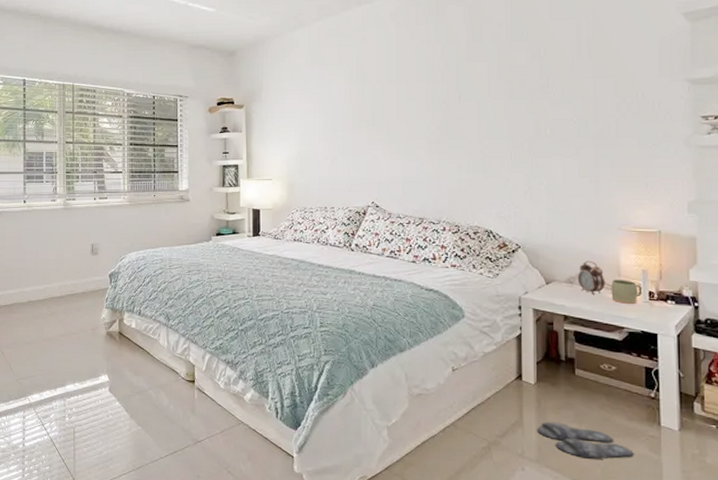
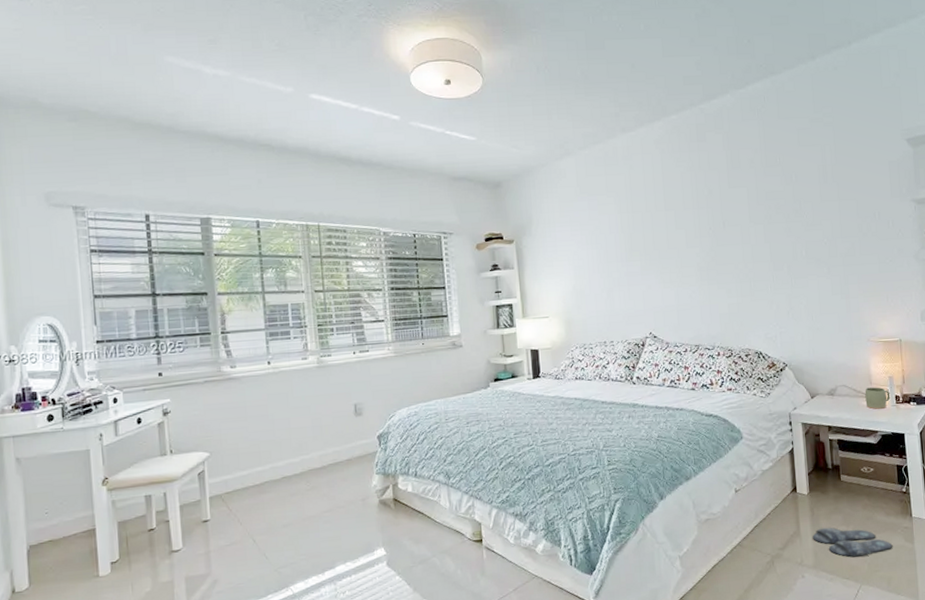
alarm clock: present [577,260,605,294] -> none [836,372,860,403]

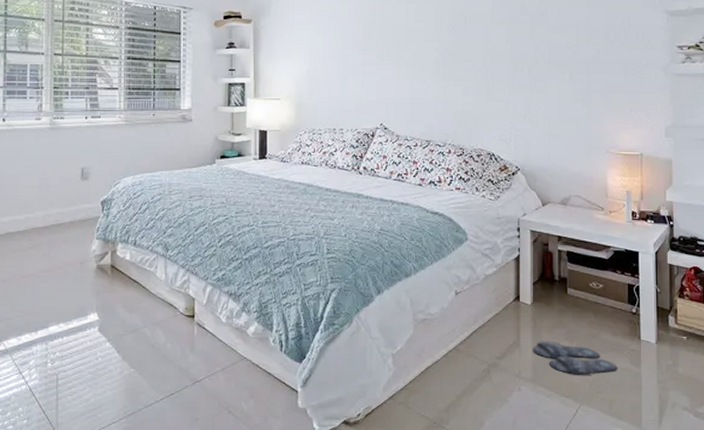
mug: present [865,387,891,409] -> none [599,200,627,224]

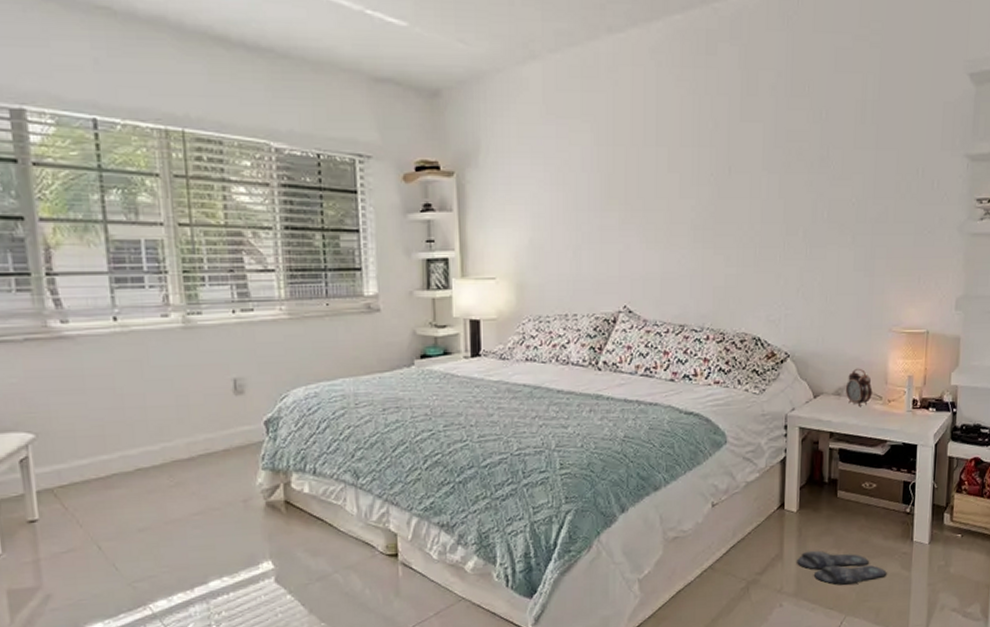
alarm clock: none [570,182,595,215] -> present [845,368,873,406]

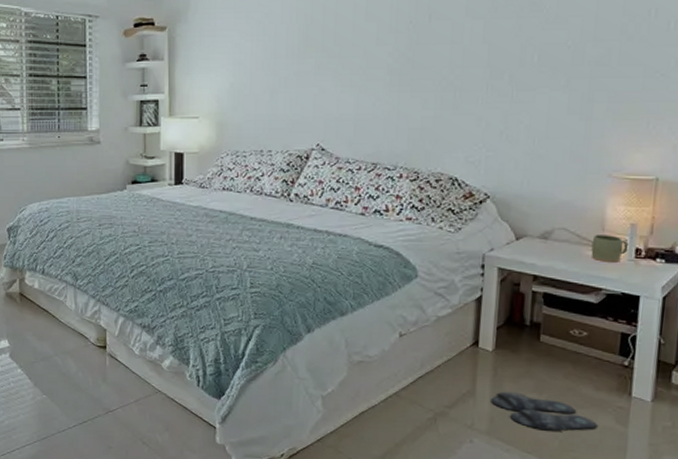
alarm clock: present [845,368,873,406] -> none [552,212,586,251]
mug: none [877,388,907,415] -> present [591,234,629,262]

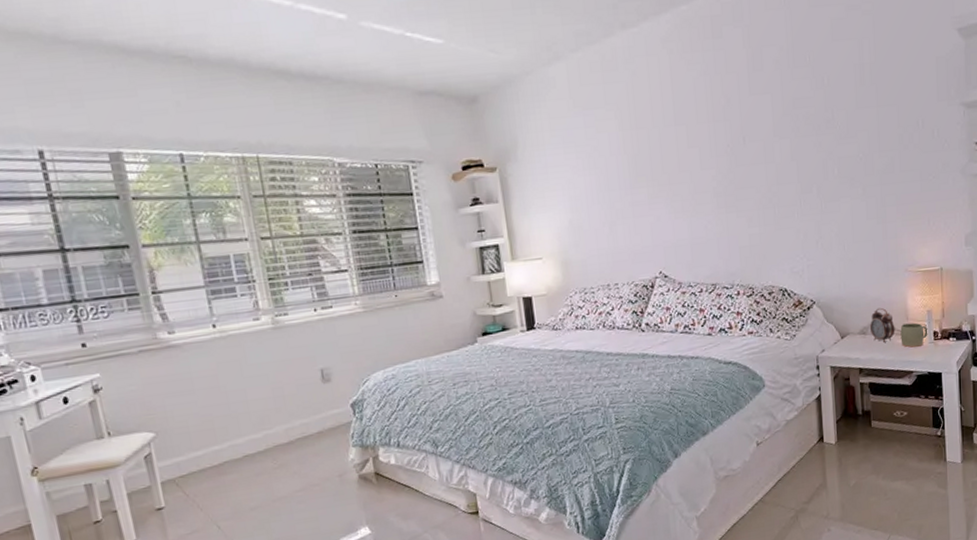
slippers: present [491,391,598,431] -> none [840,477,925,507]
alarm clock: none [552,212,586,251] -> present [869,307,895,342]

